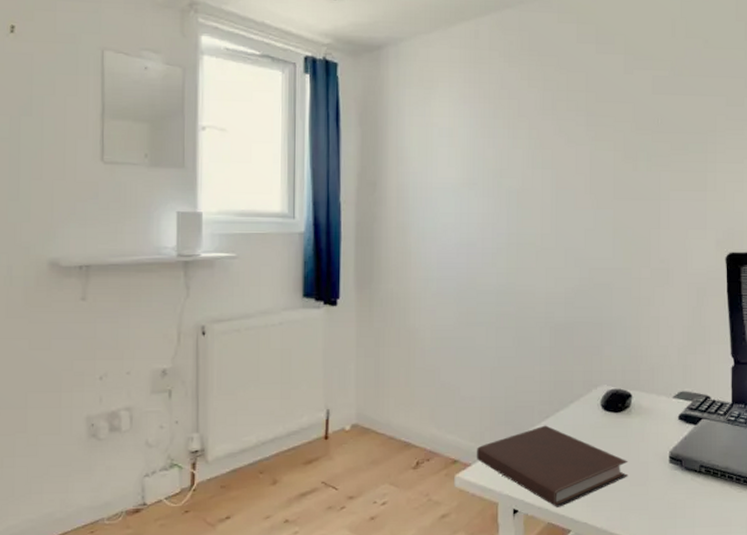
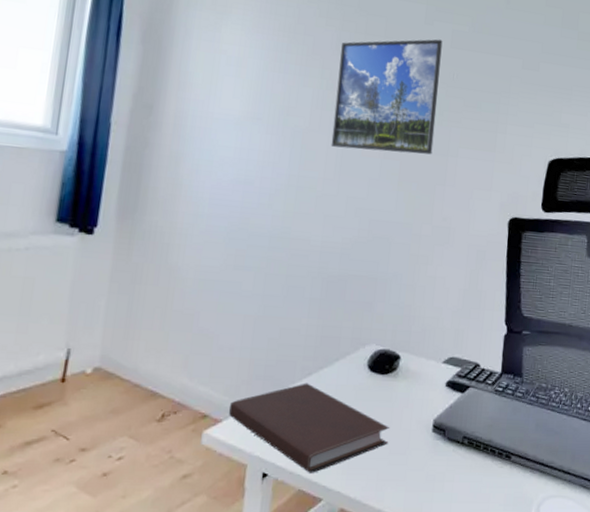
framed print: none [544,87,645,203] -> present [331,39,443,155]

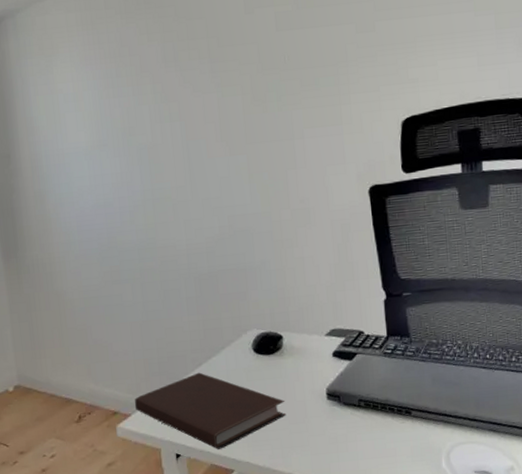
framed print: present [331,39,443,155] -> none [166,25,277,155]

